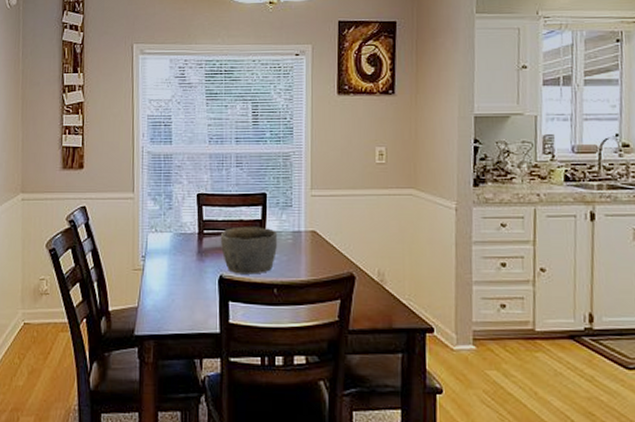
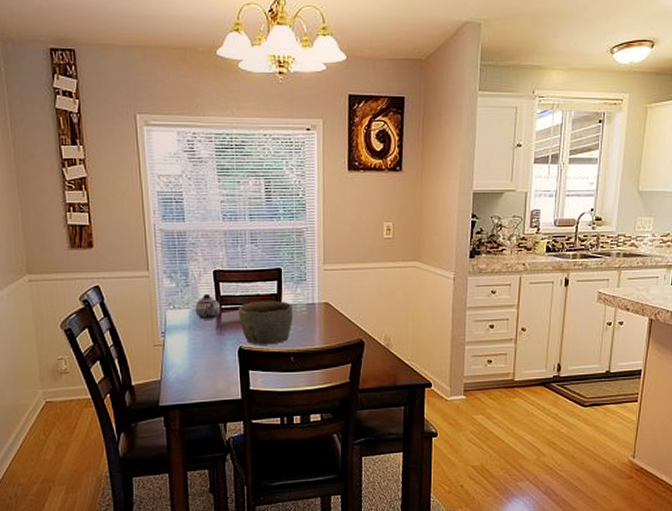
teapot: none [177,217,202,244] -> present [195,293,220,320]

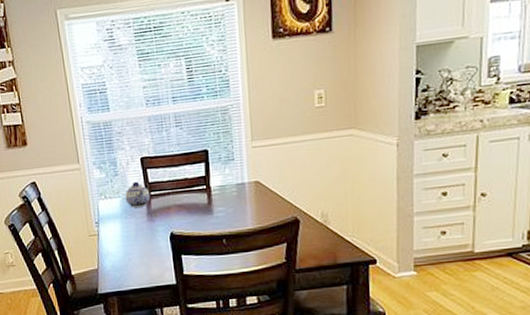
bowl: present [238,300,294,345] -> none [167,183,223,230]

